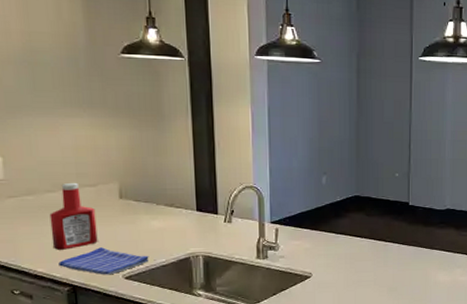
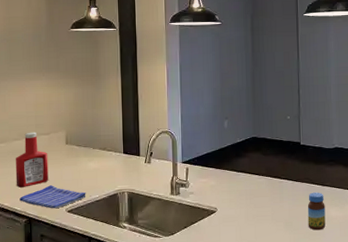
jar: none [413,256,433,296] -> present [307,192,326,230]

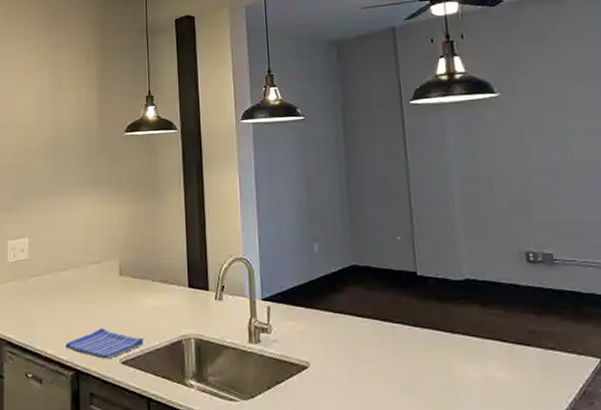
ketchup bottle: present [15,132,49,188] -> none [61,260,100,331]
jar: present [307,192,326,230] -> none [432,342,461,397]

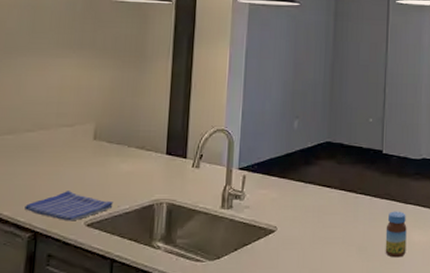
jar: none [432,342,461,397] -> present [385,211,407,258]

